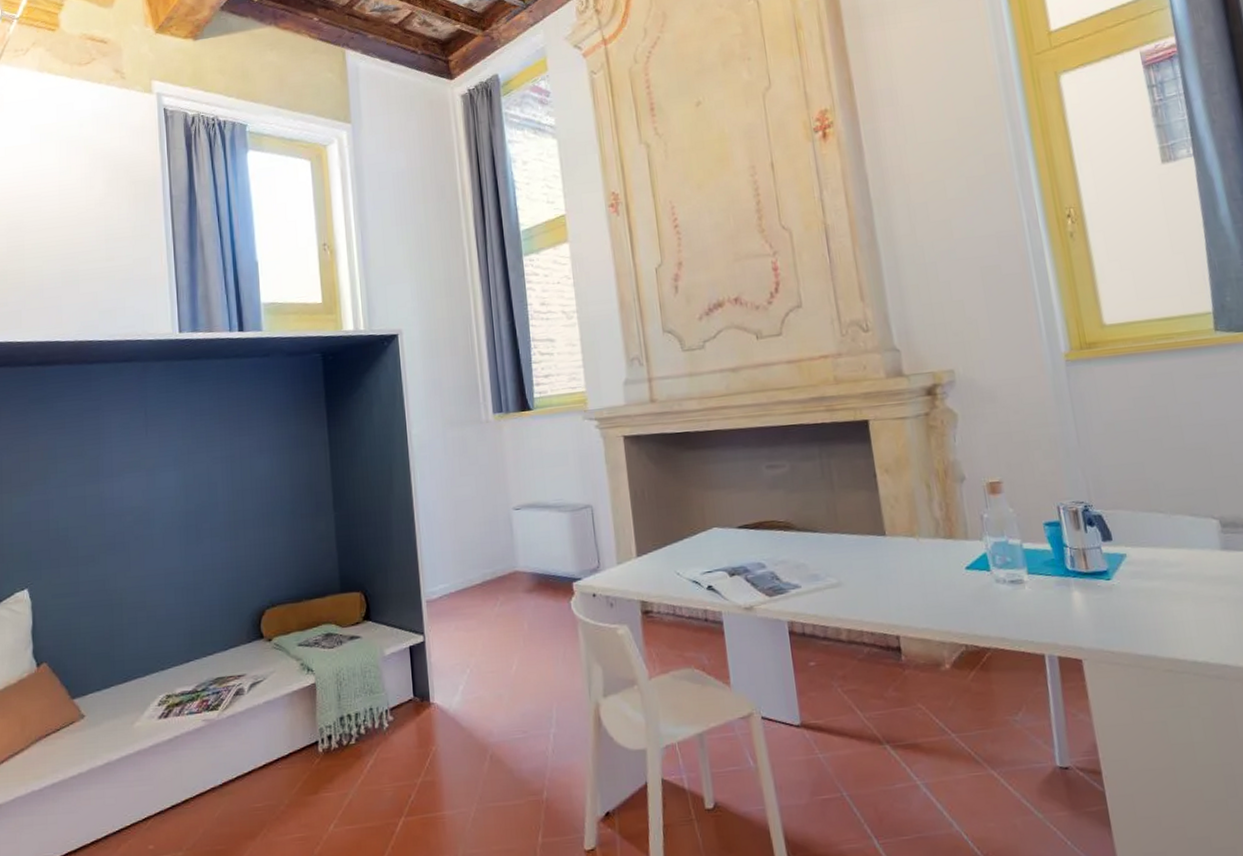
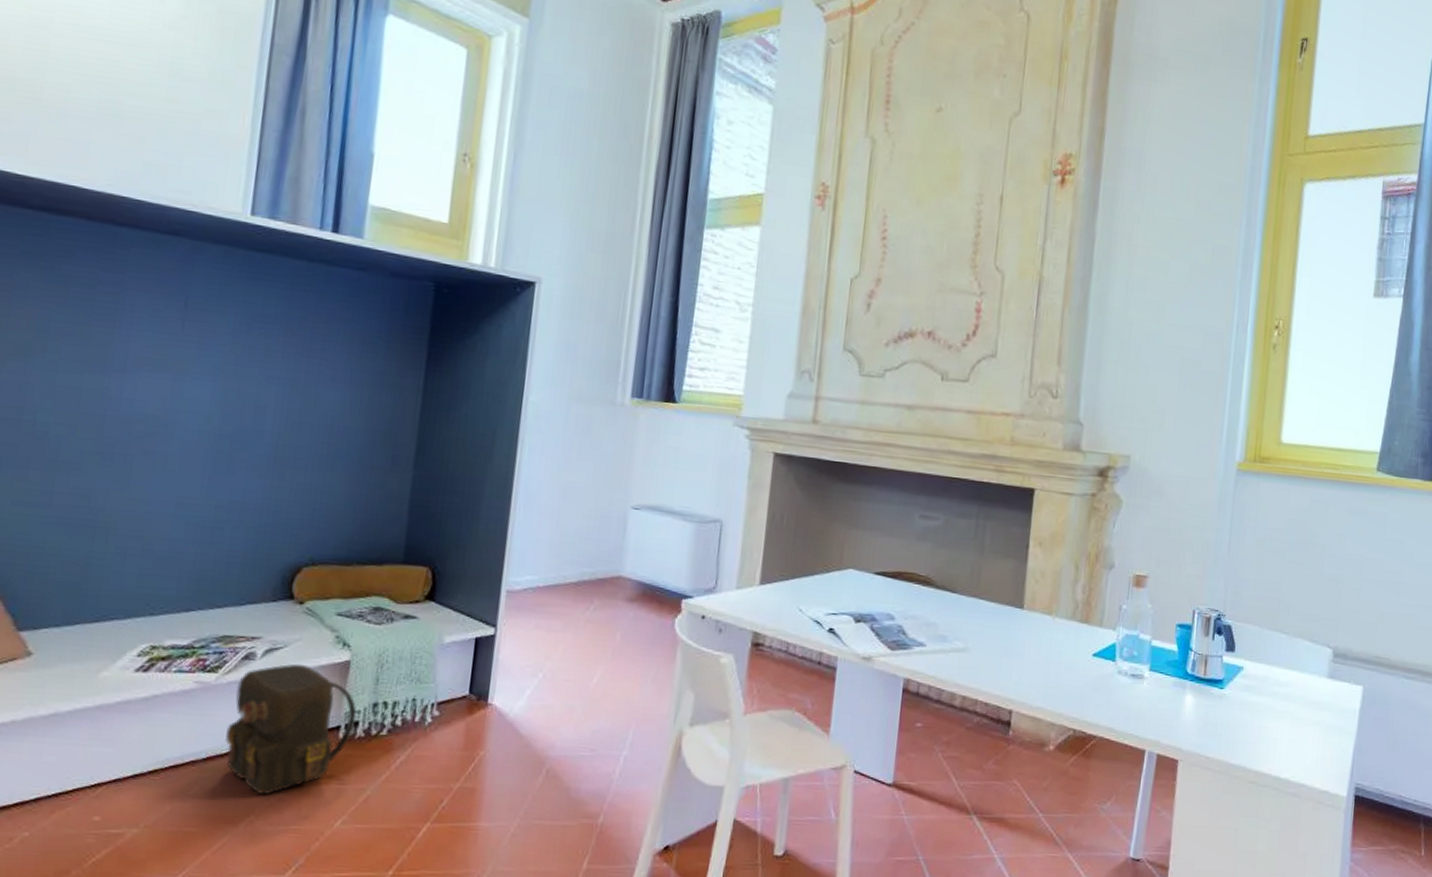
backpack: none [233,692,329,811] -> present [225,663,357,795]

